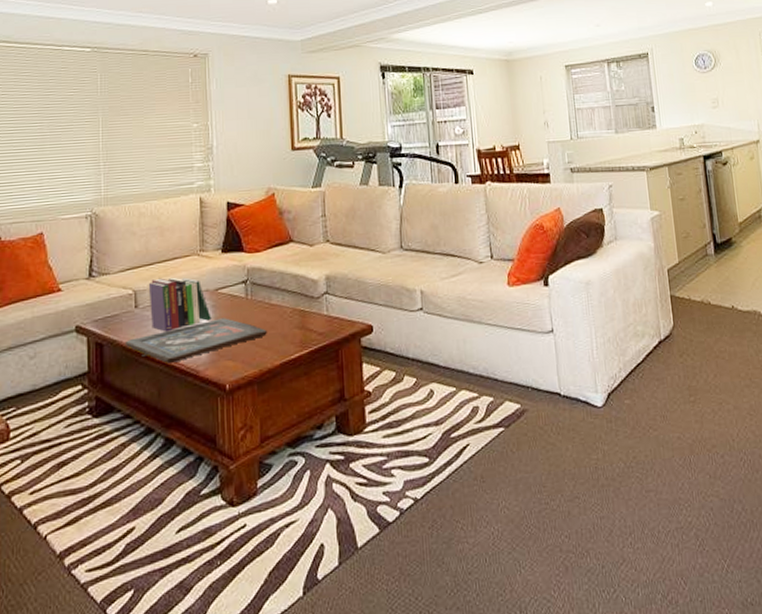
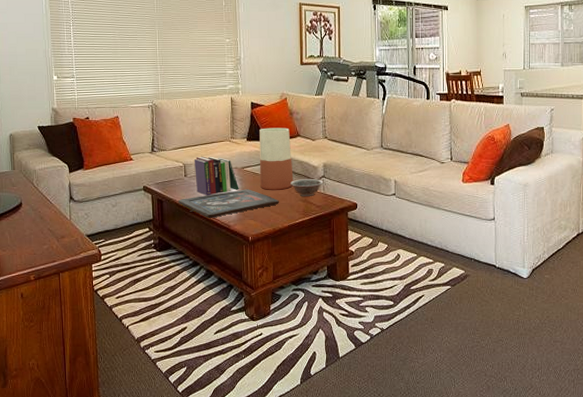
vase: none [239,232,286,318] -> present [259,127,294,191]
decorative bowl: none [280,296,327,323] -> present [289,179,324,197]

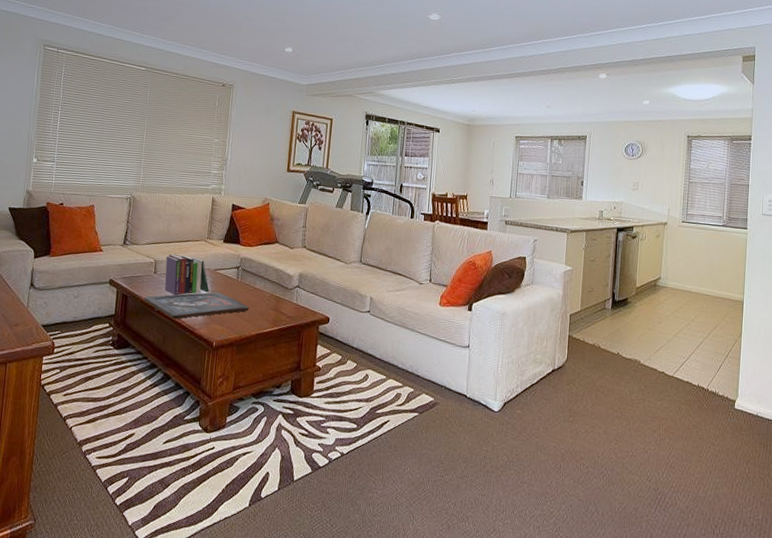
vase: present [259,127,294,191] -> none [232,231,269,297]
decorative bowl: present [289,179,324,197] -> none [262,287,298,307]

